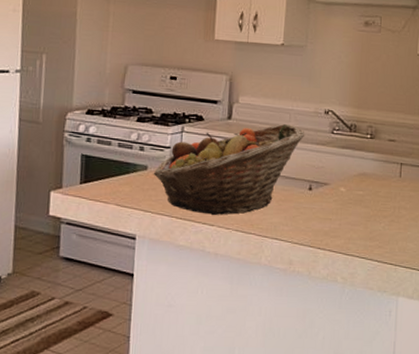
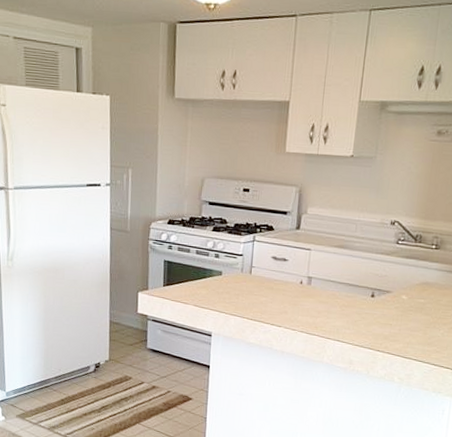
fruit basket: present [153,124,305,216] -> none [227,234,370,318]

